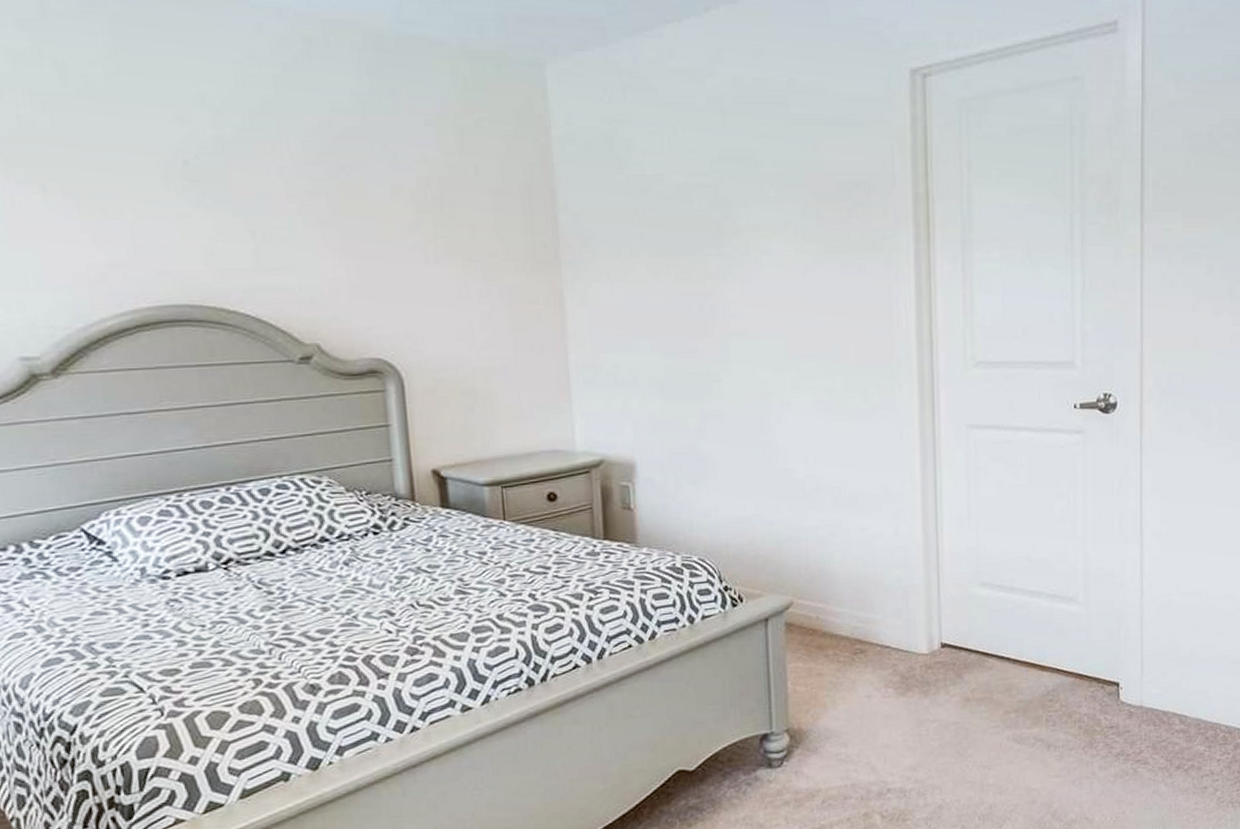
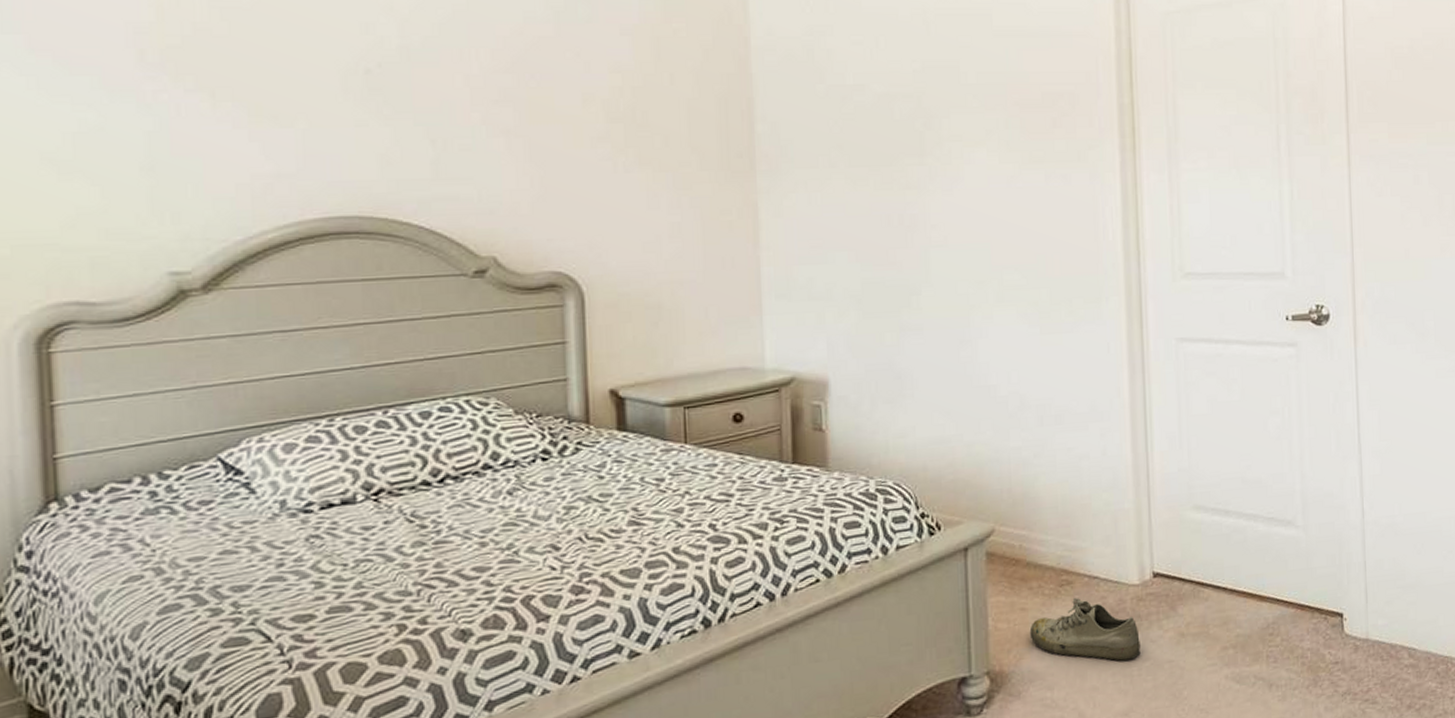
shoe: none [825,664,928,722] -> present [1029,597,1141,661]

